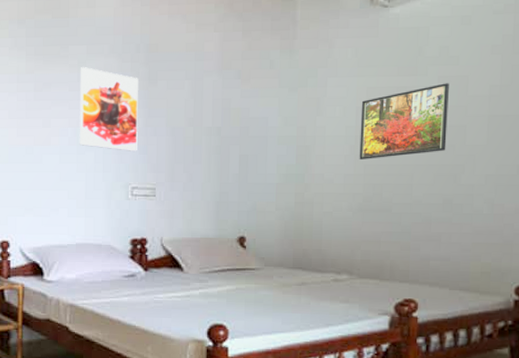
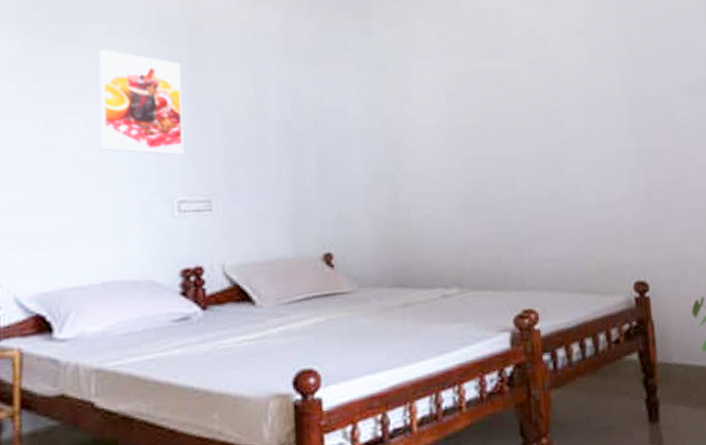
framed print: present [359,83,449,159] -> none [451,66,546,152]

